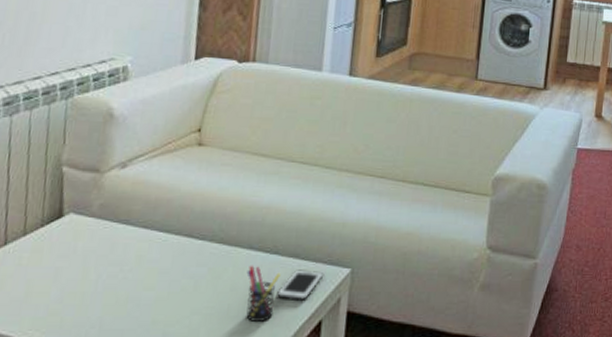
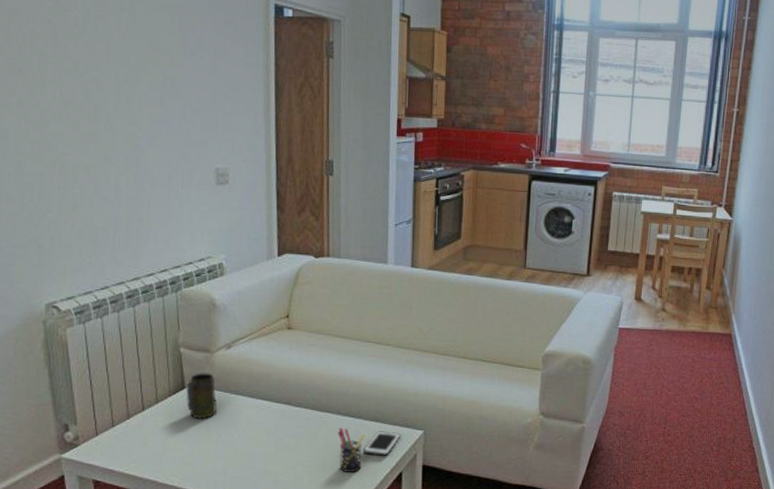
mug: none [62,197,102,256] -> present [186,373,218,419]

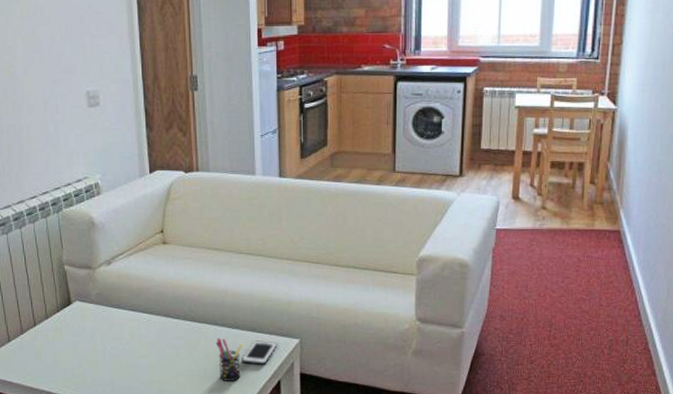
mug: present [186,373,218,419] -> none [72,289,102,333]

